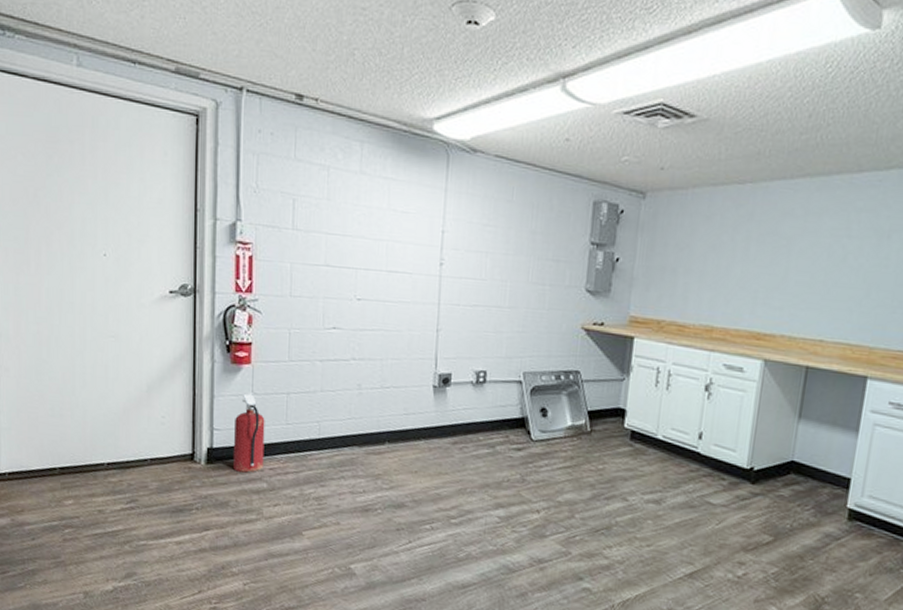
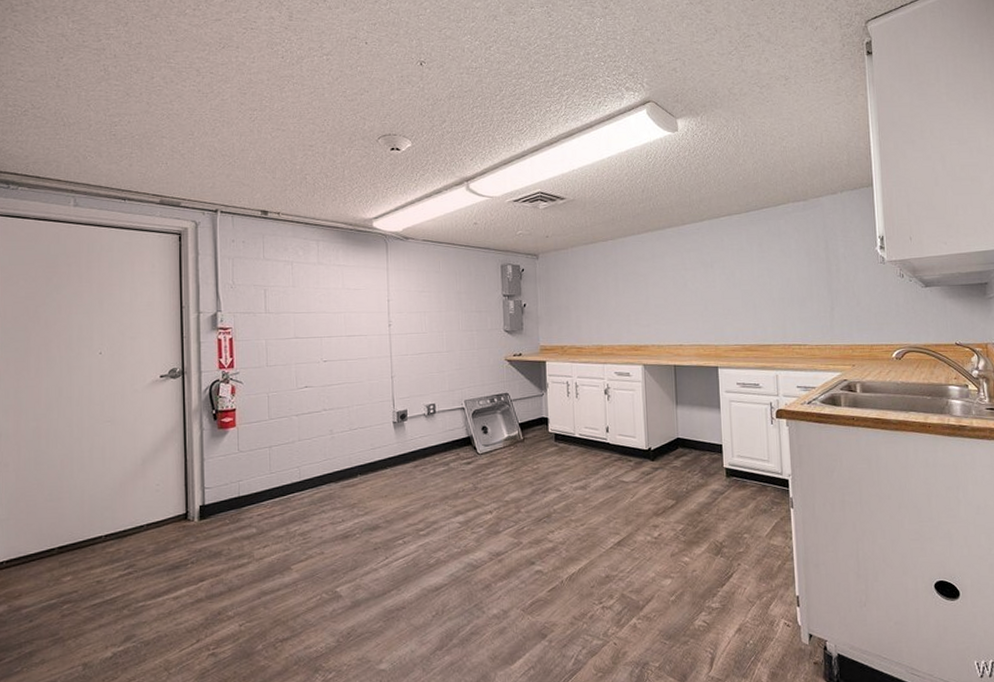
fire extinguisher: present [234,393,265,473] -> none [224,452,252,522]

